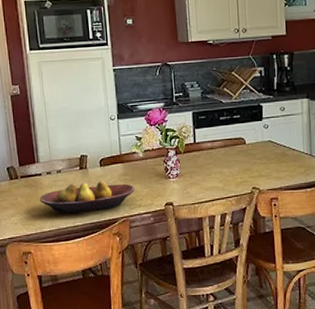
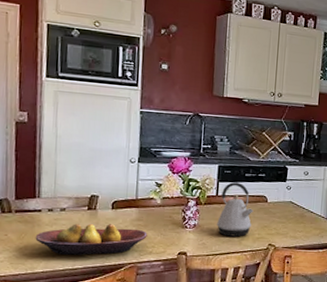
kettle: none [198,127,233,183] -> present [217,182,254,237]

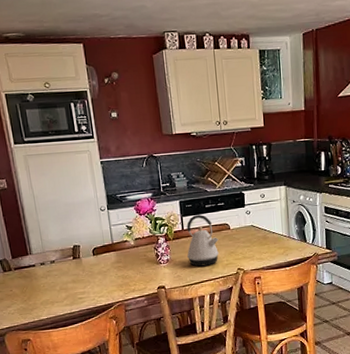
fruit bowl: present [35,223,147,255] -> none [35,269,128,302]

